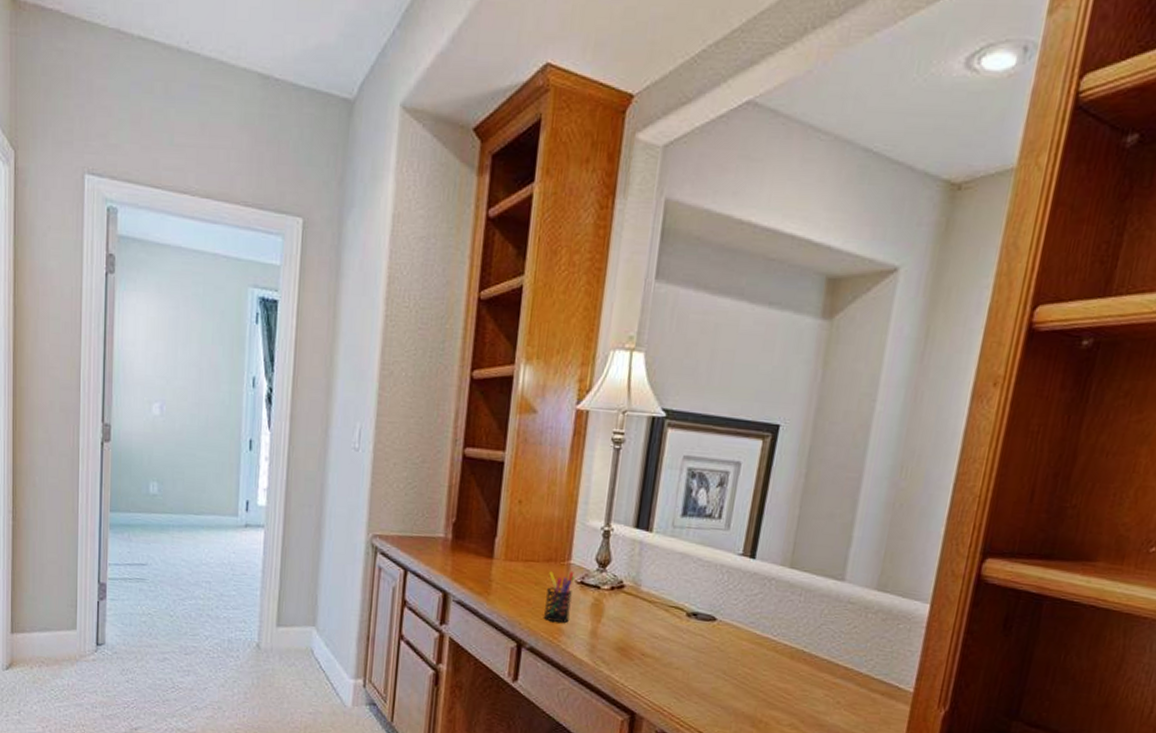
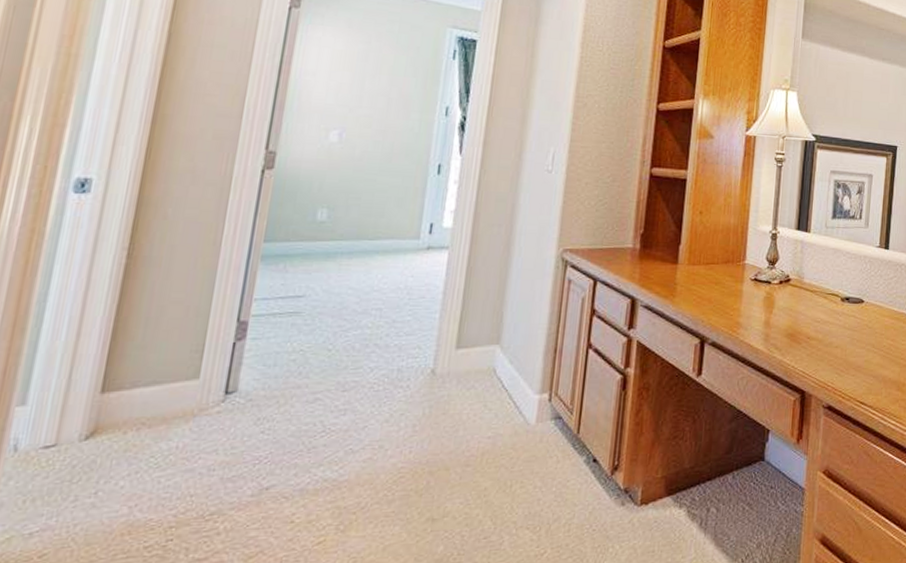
pen holder: present [544,571,575,623] -> none [724,271,750,316]

